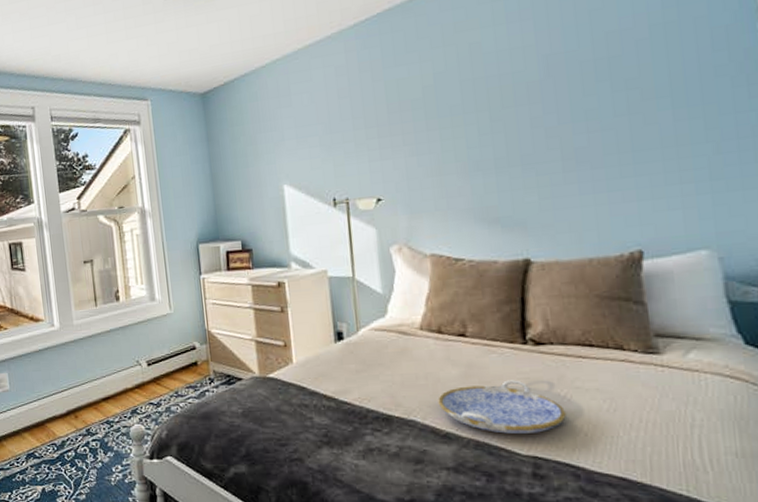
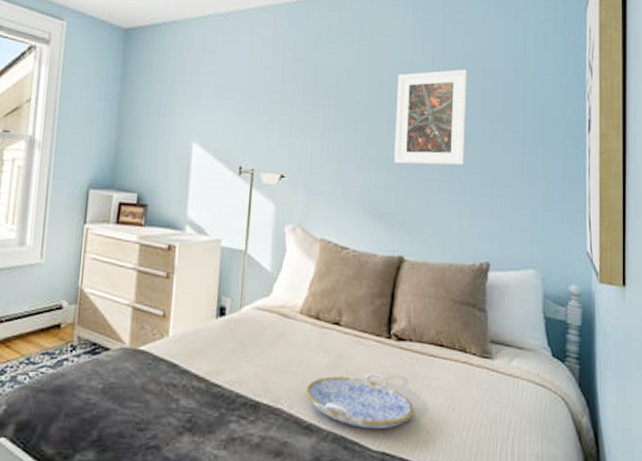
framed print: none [494,39,593,163] -> present [394,69,468,166]

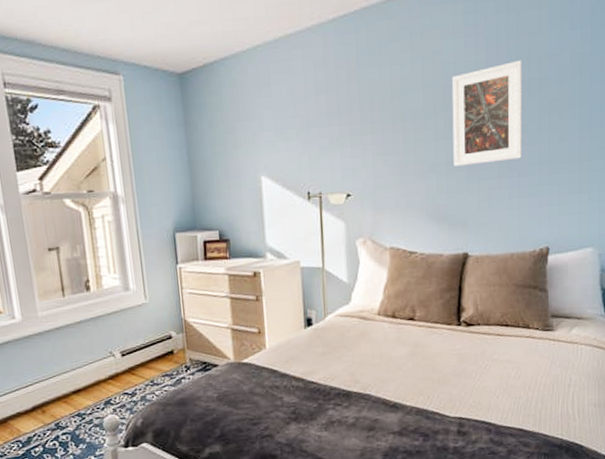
serving tray: present [305,373,414,430] -> none [389,356,485,401]

